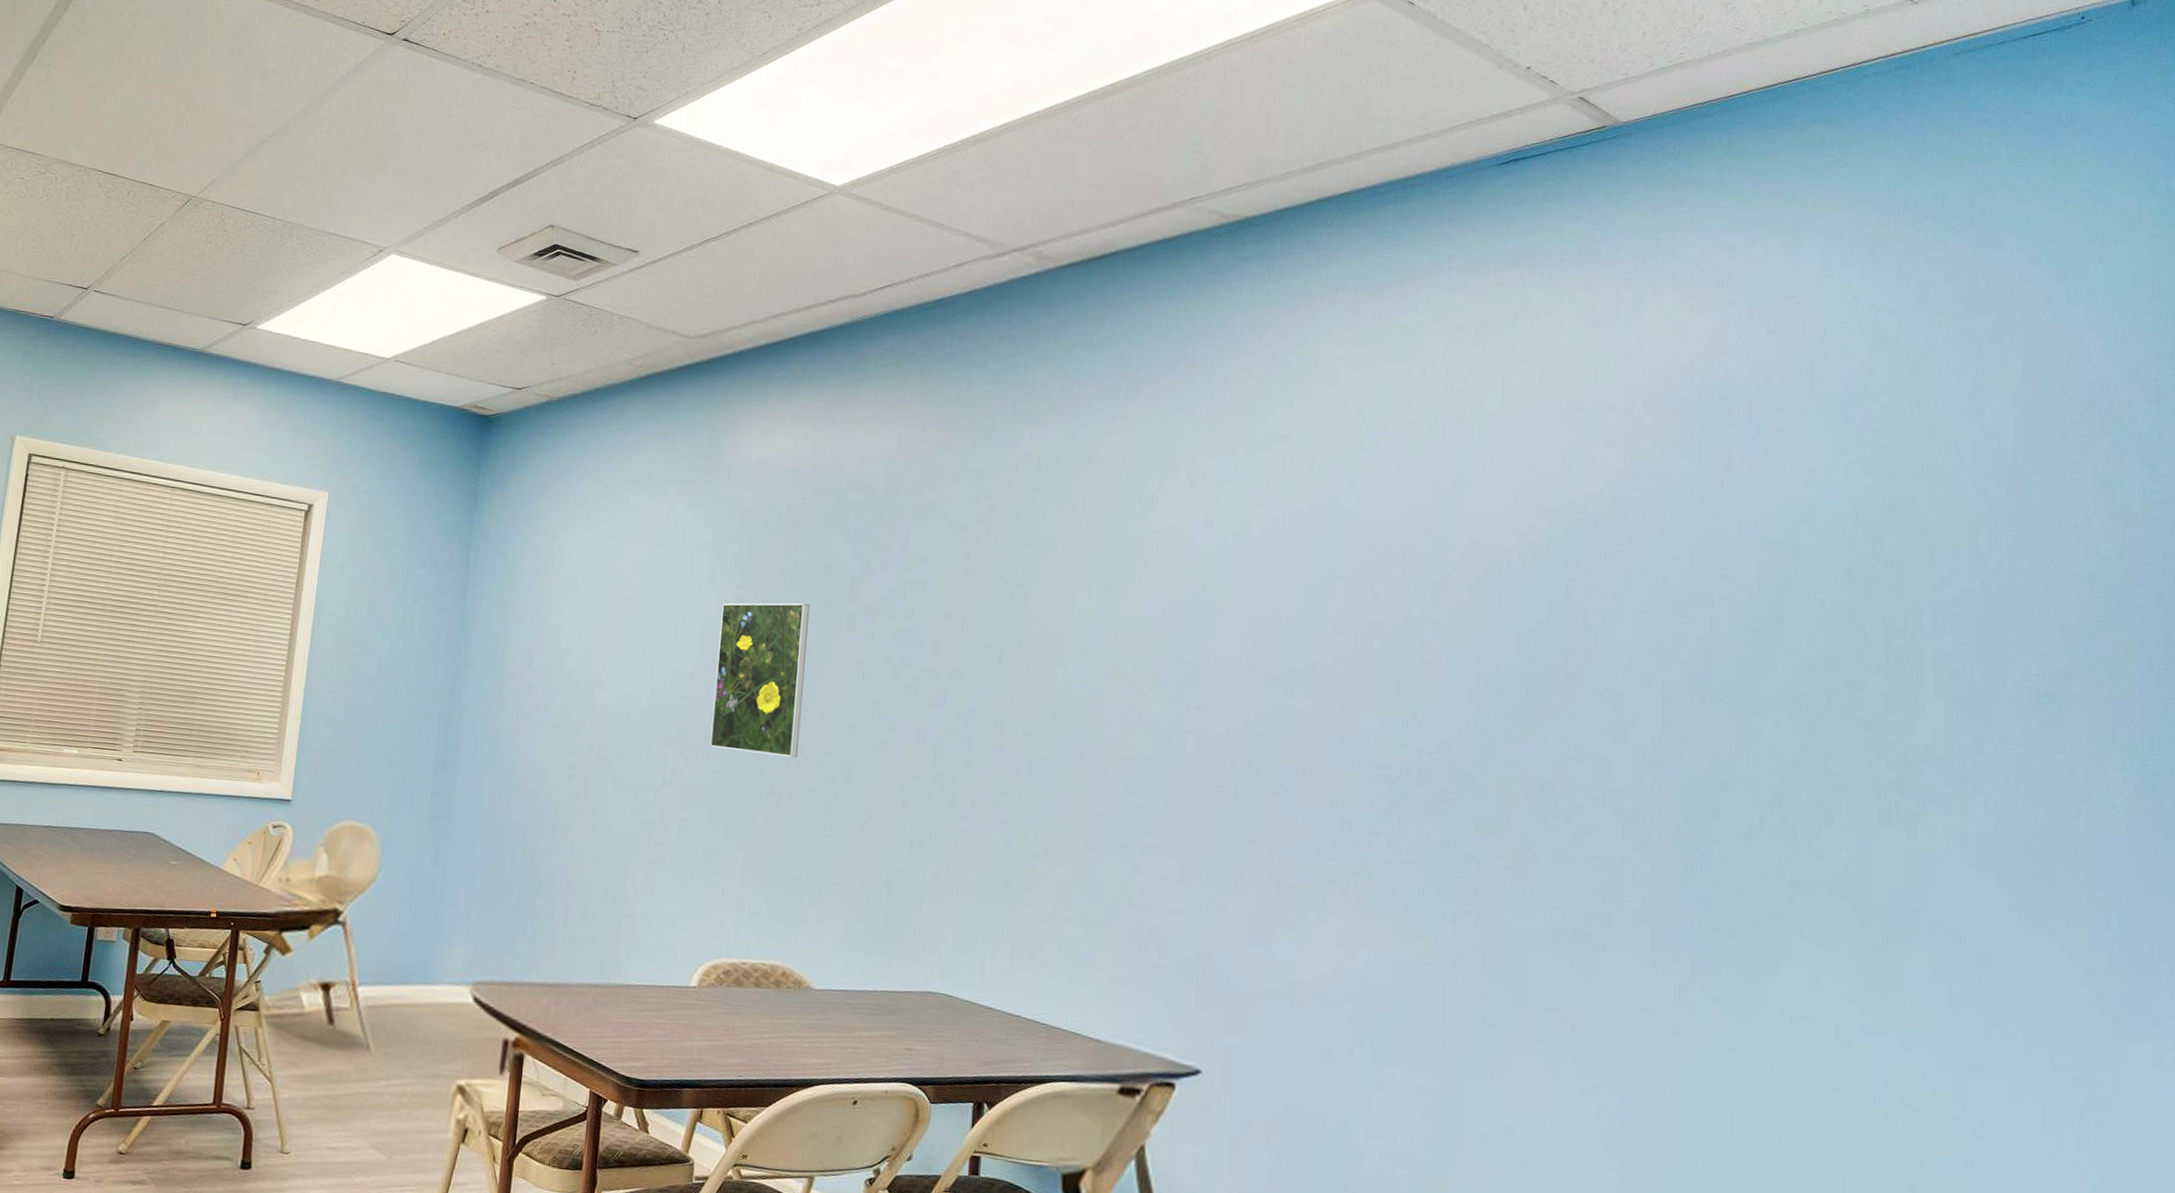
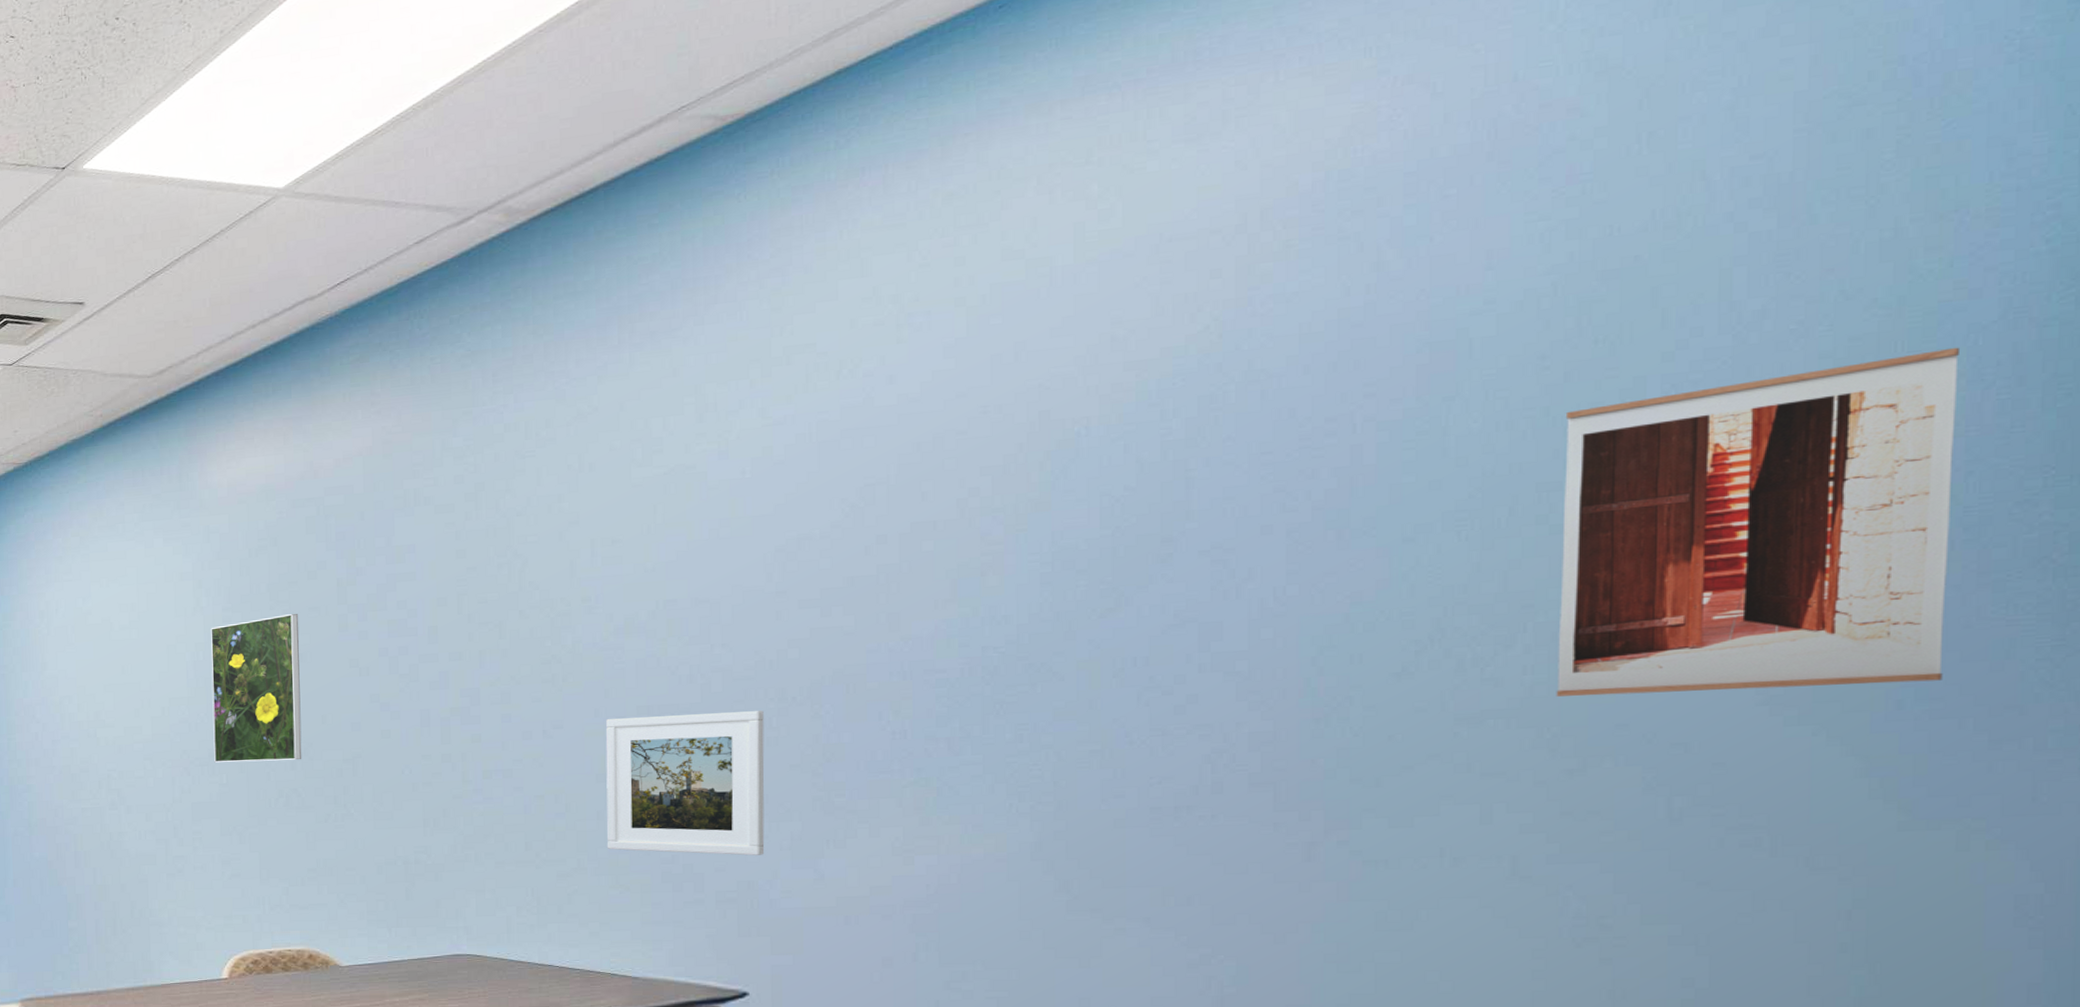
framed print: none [1080,764,1230,927] -> present [605,711,765,856]
wall art: none [1865,621,2136,909] -> present [1556,347,1959,697]

